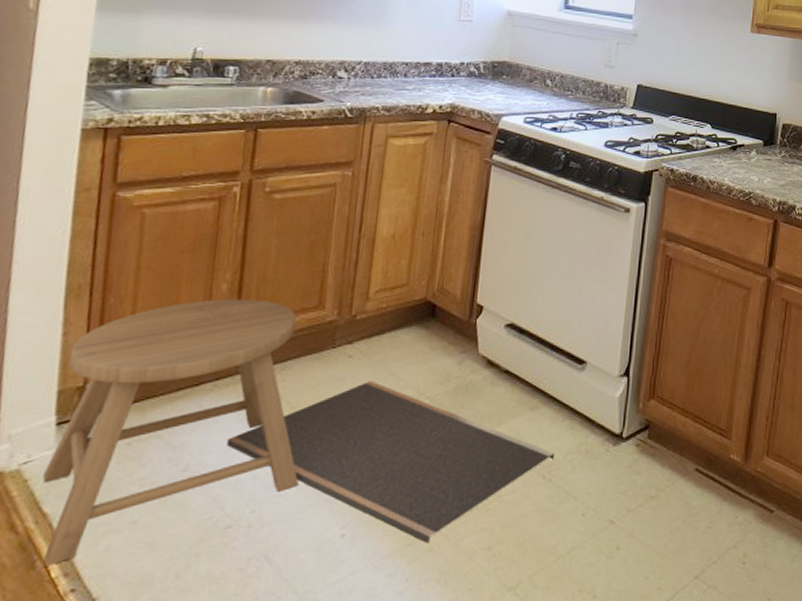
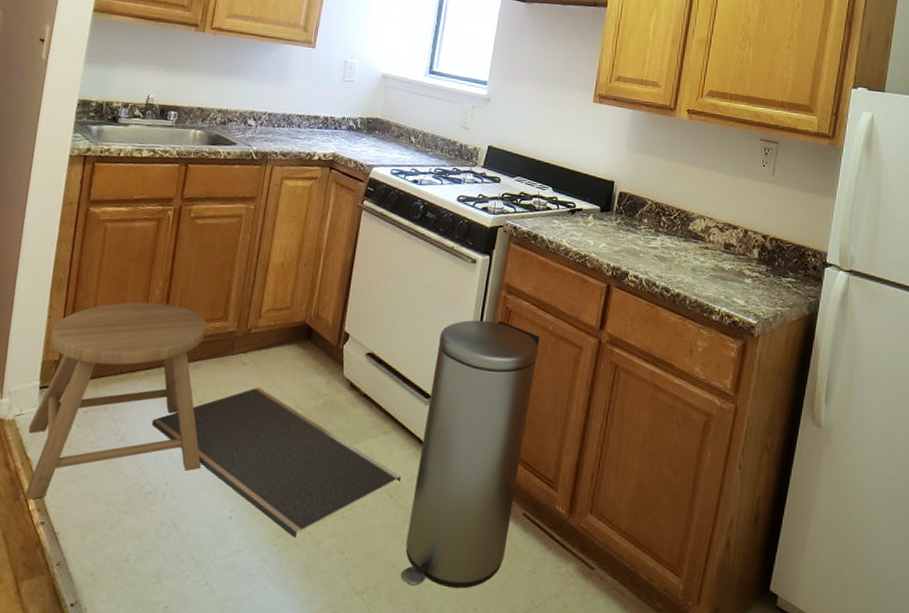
pedal bin: none [560,270,704,568] -> present [401,320,540,588]

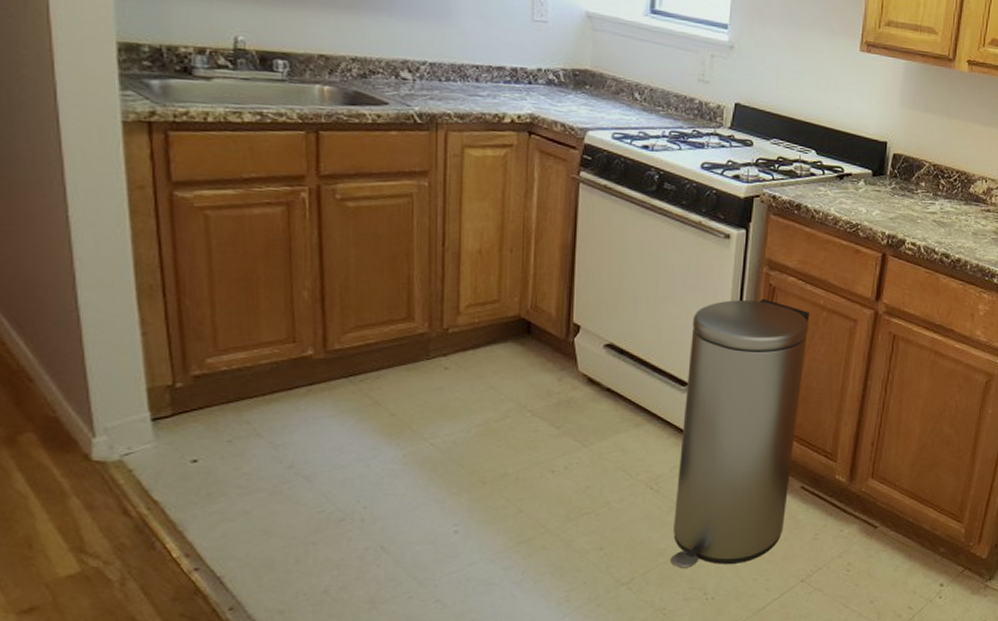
stool: present [25,302,208,501] -> none [148,306,407,548]
door mat: present [151,387,402,537] -> none [329,392,661,541]

